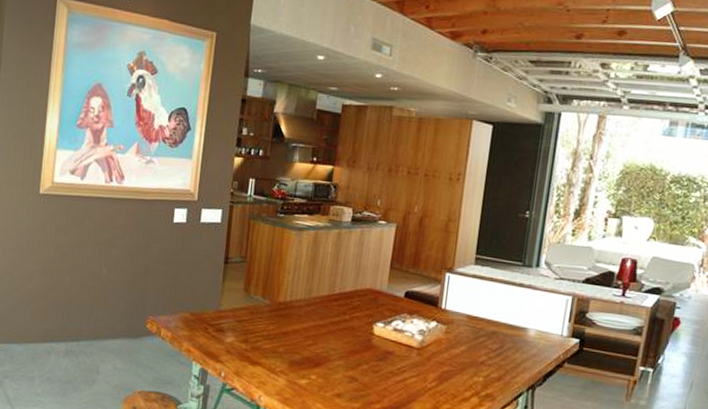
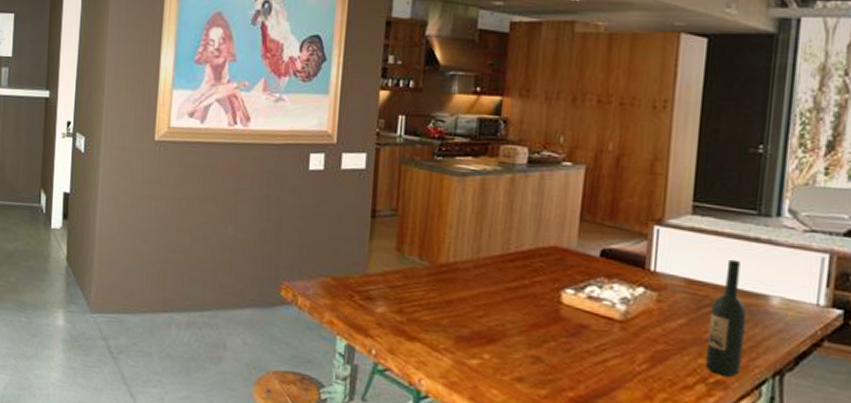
wine bottle: none [478,300,511,391] -> present [705,259,747,377]

